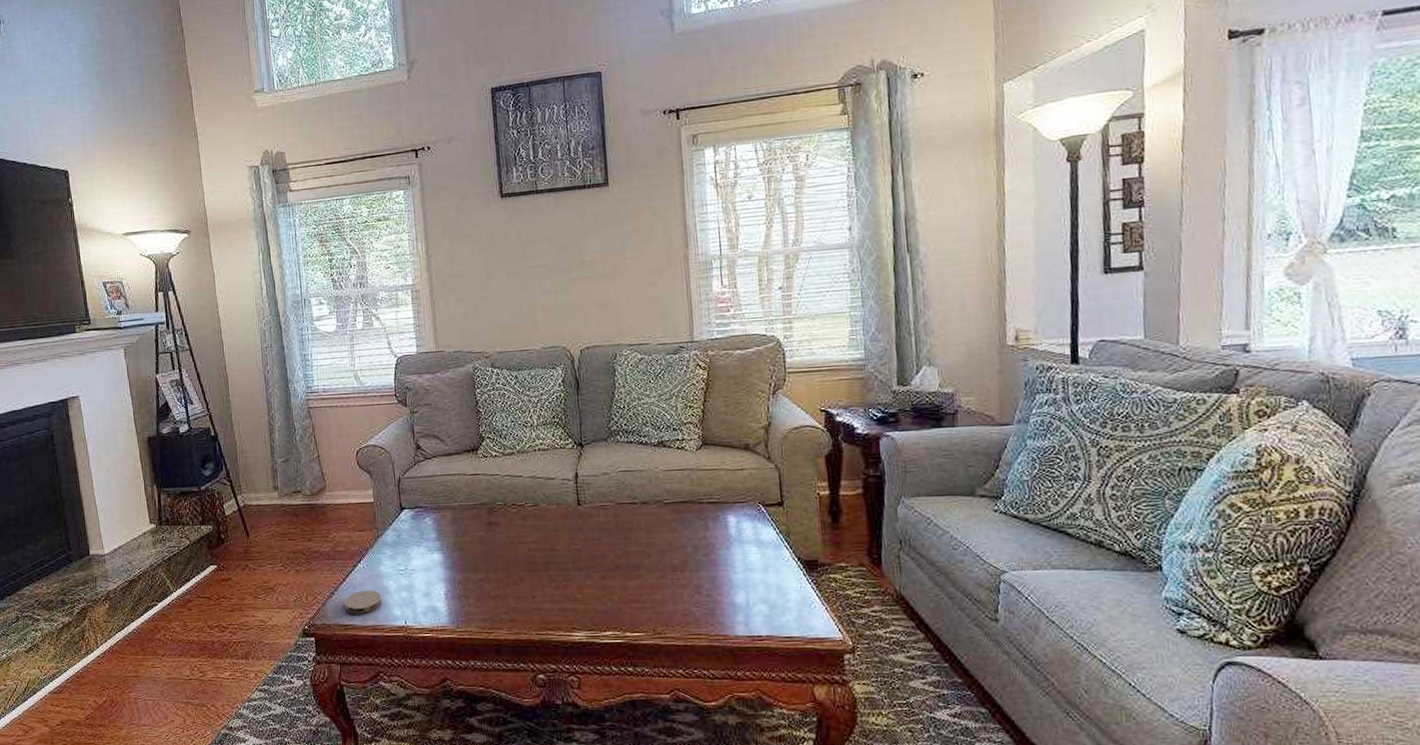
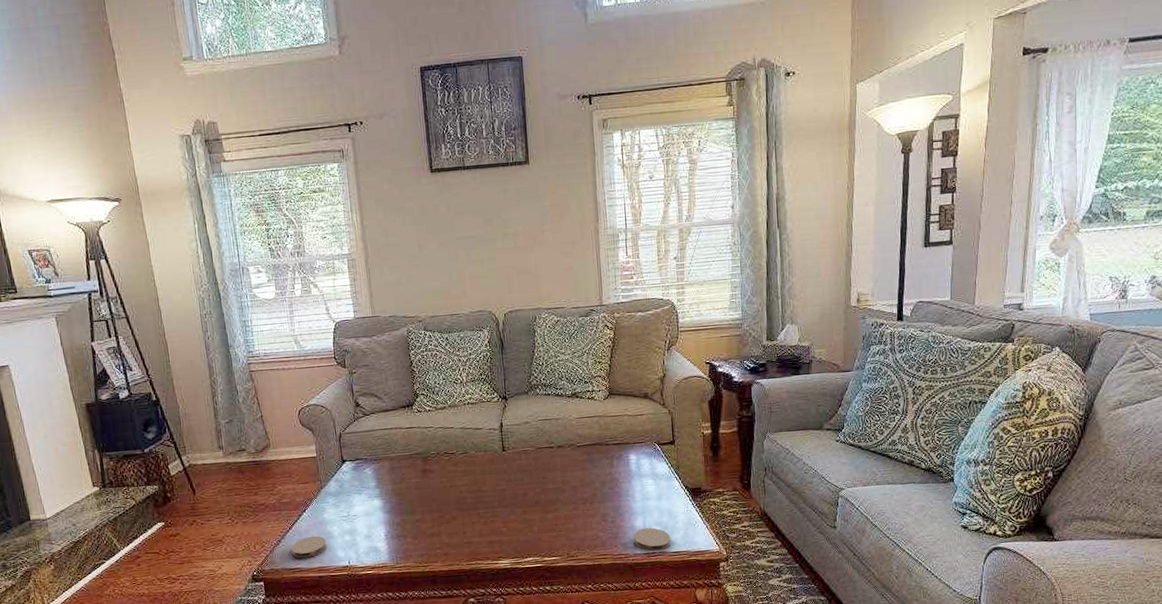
coaster: none [733,605,781,634] -> present [633,527,671,551]

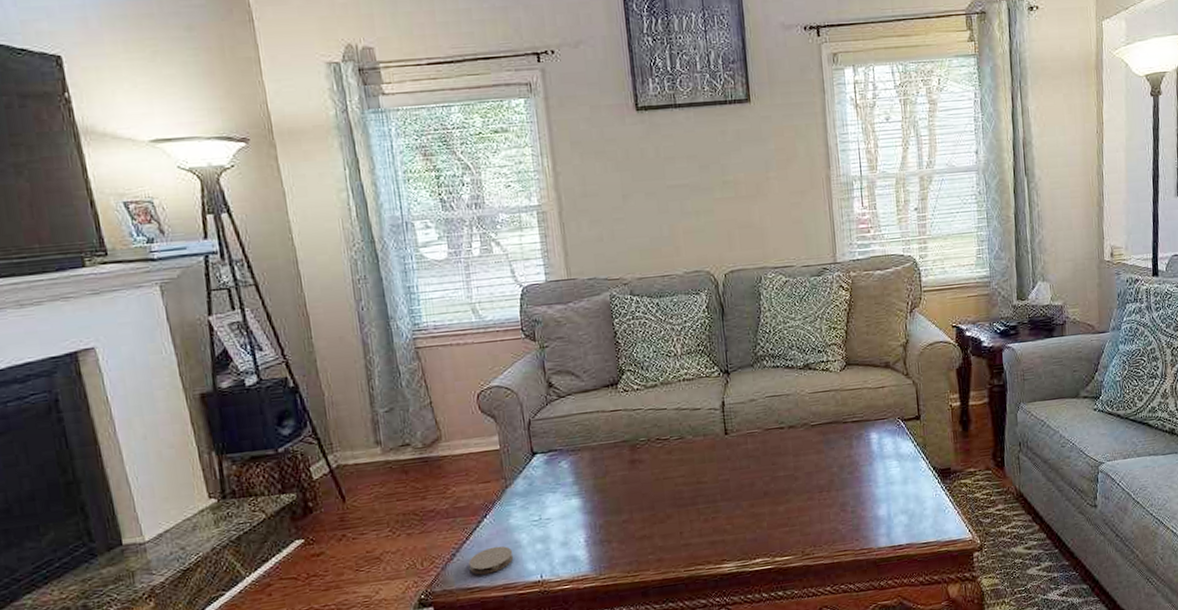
coaster: present [633,527,671,551] -> none [876,516,919,544]

